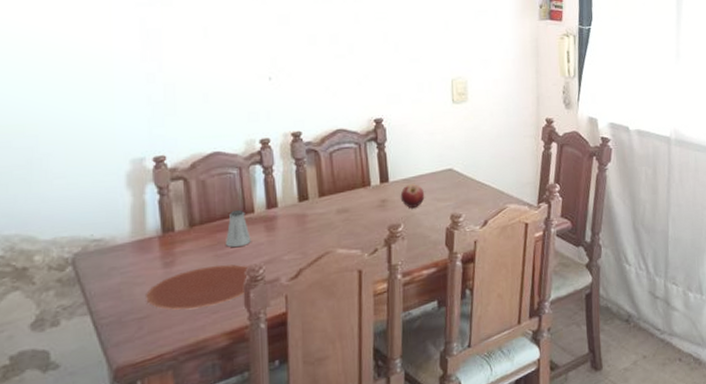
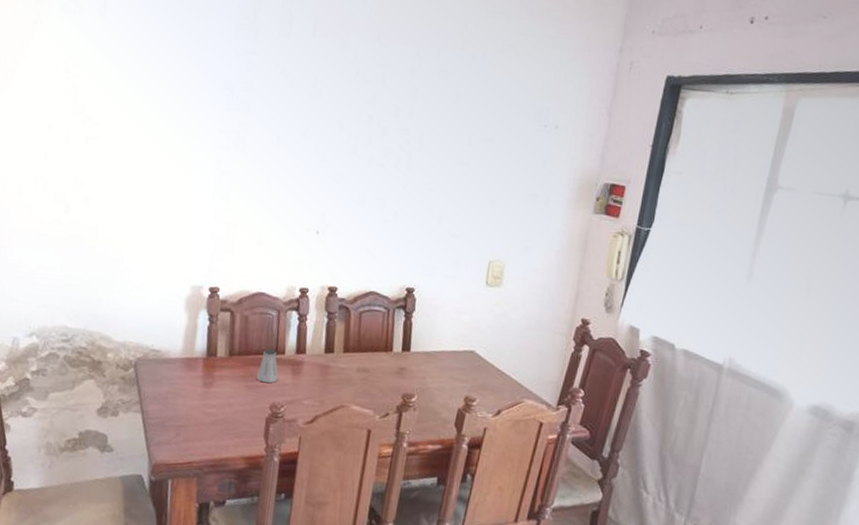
plate: present [146,264,249,310] -> none [185,394,273,431]
fruit: present [400,184,425,209] -> none [418,358,443,383]

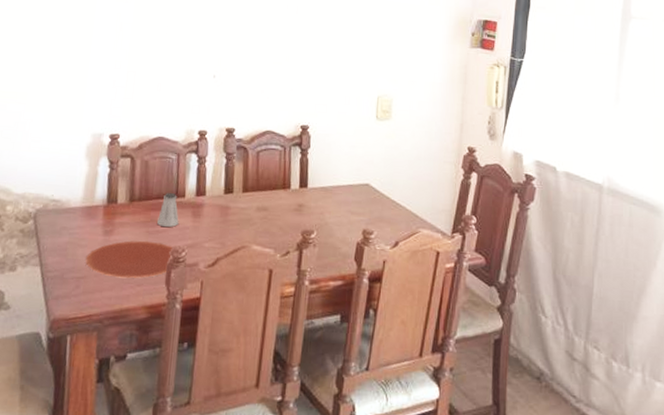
plate: none [185,394,273,431] -> present [85,240,174,278]

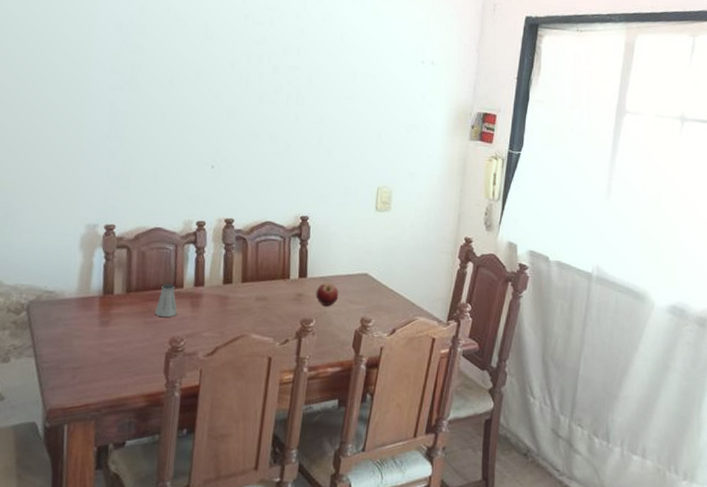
plate: present [85,240,174,278] -> none [82,331,172,368]
fruit: none [316,193,340,218] -> present [315,283,339,307]

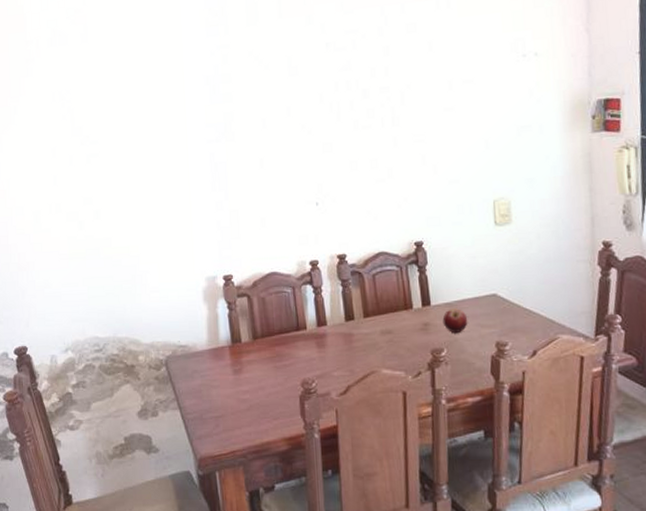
saltshaker: present [155,283,177,317] -> none [283,327,304,360]

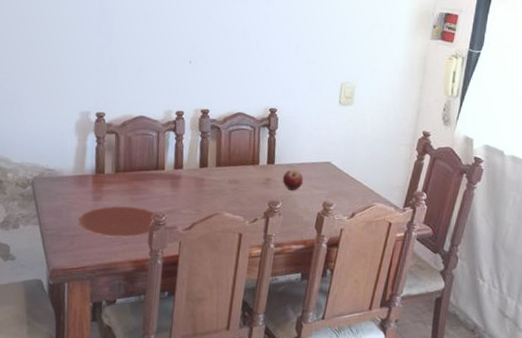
plate: none [220,375,303,414] -> present [78,206,155,238]

